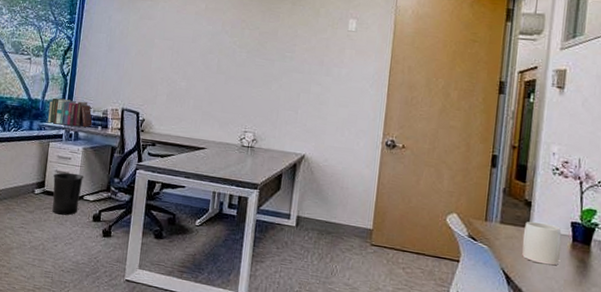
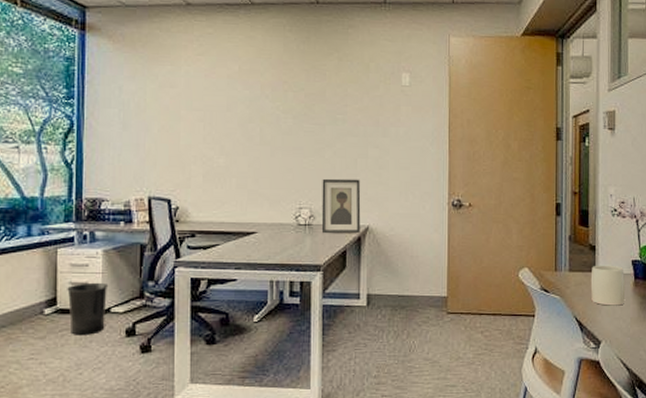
books: present [48,97,93,128] -> none [51,192,112,226]
picture frame: none [261,108,301,161] -> present [321,178,361,234]

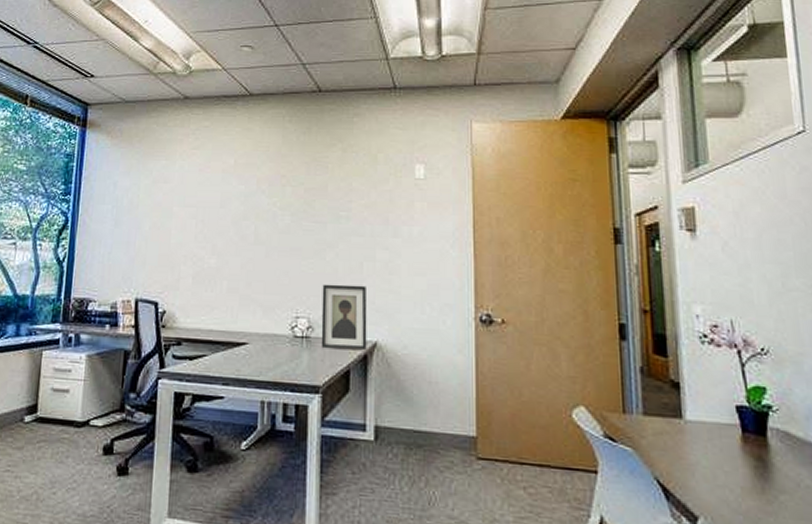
waste bin: present [67,282,109,335] -> none [48,390,90,449]
mug: present [590,265,626,306] -> none [675,408,730,468]

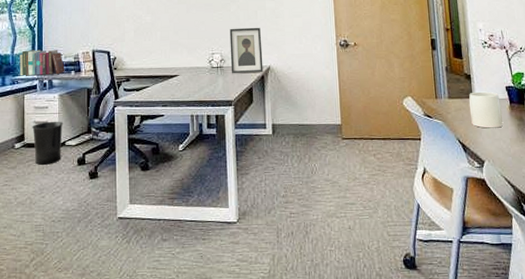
books: none [40,291,98,328] -> present [19,49,65,76]
waste bin: none [48,390,90,449] -> present [32,121,64,165]
mug: none [675,408,730,468] -> present [468,91,503,128]

